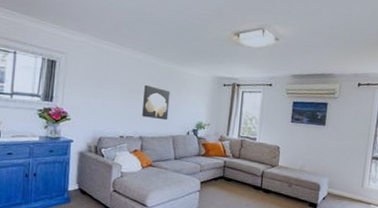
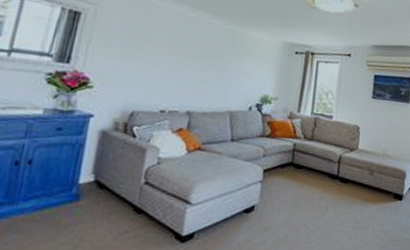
wall art: present [142,85,170,121] -> none [192,48,230,92]

